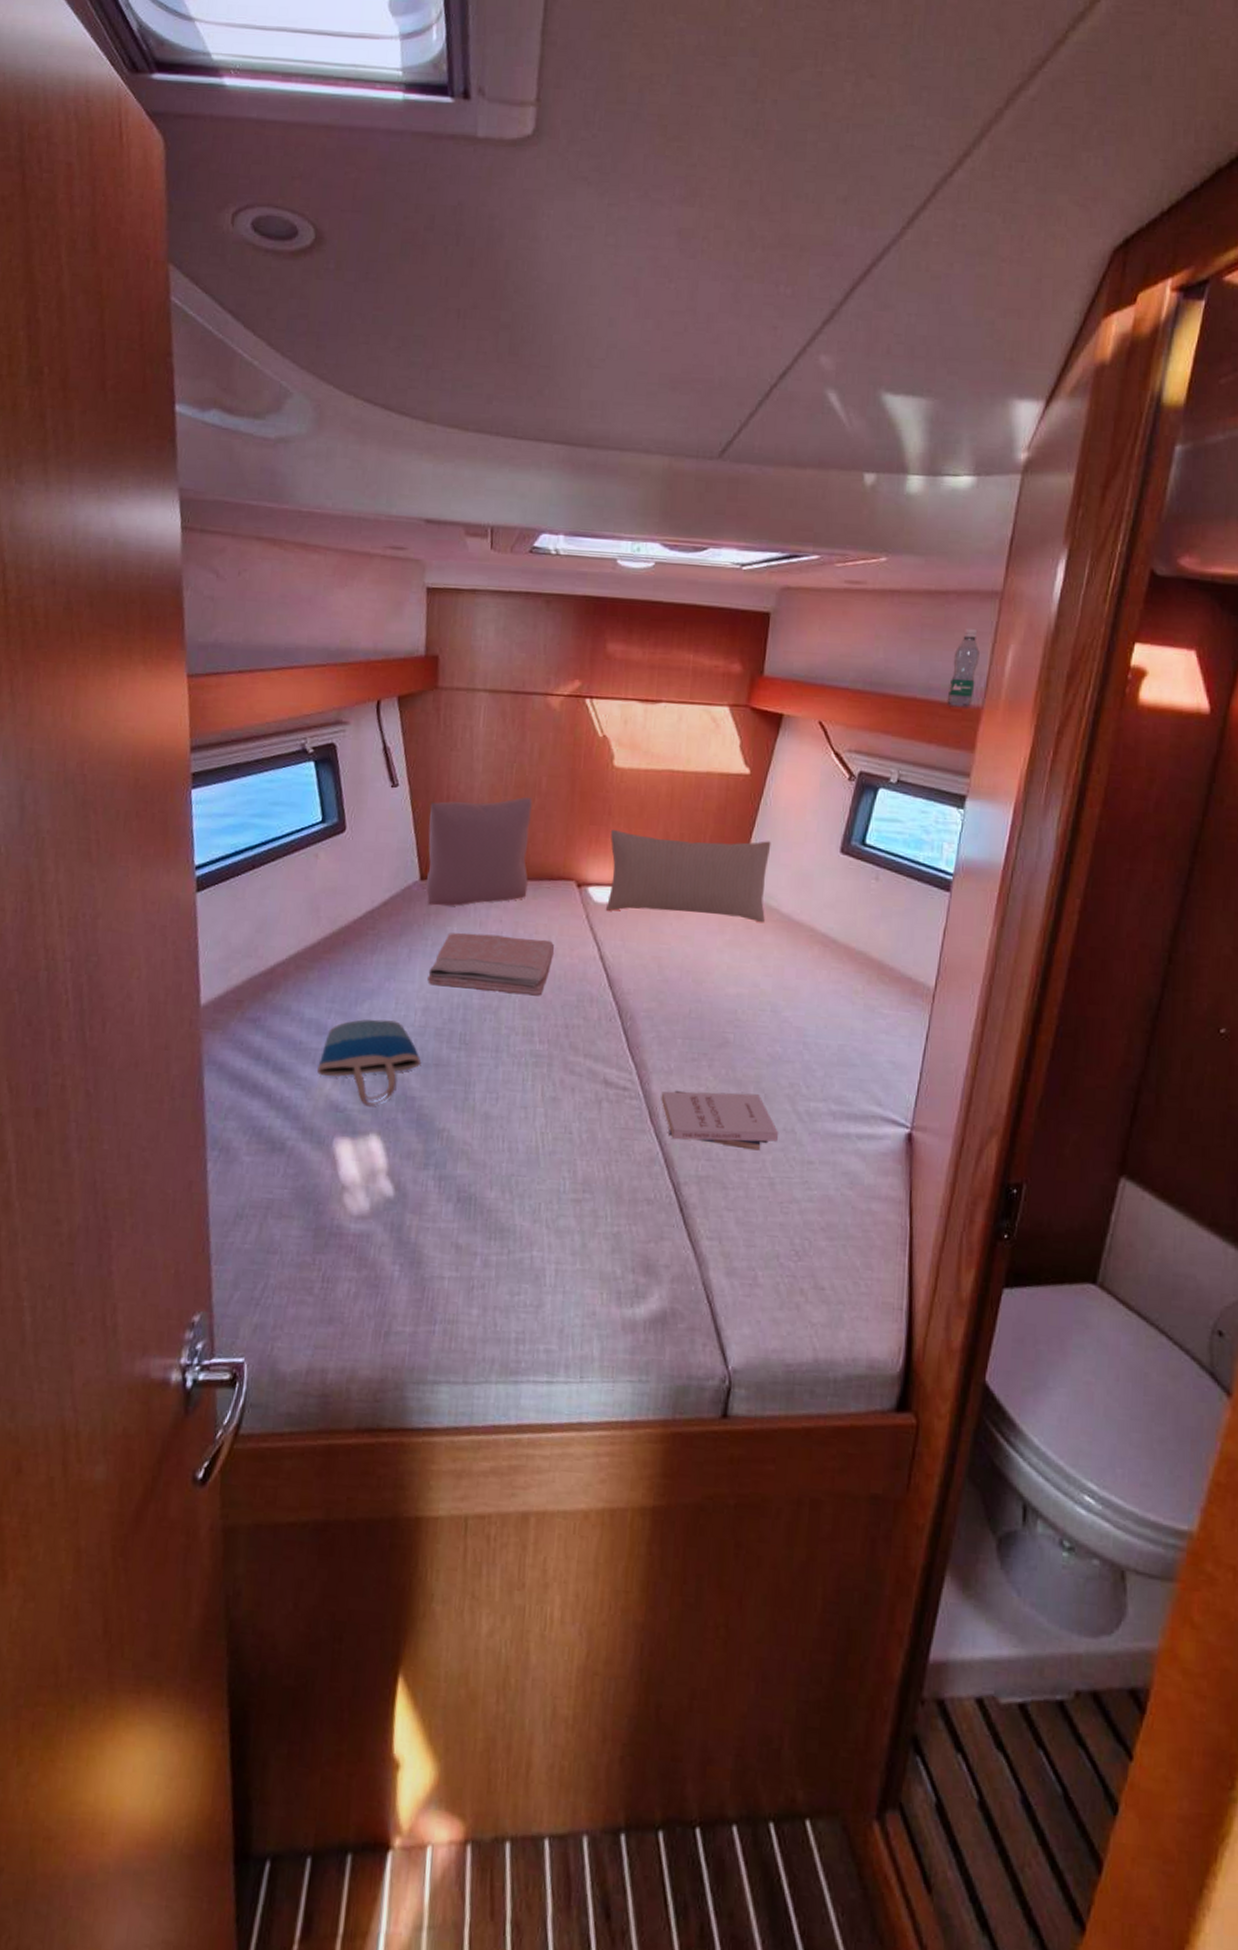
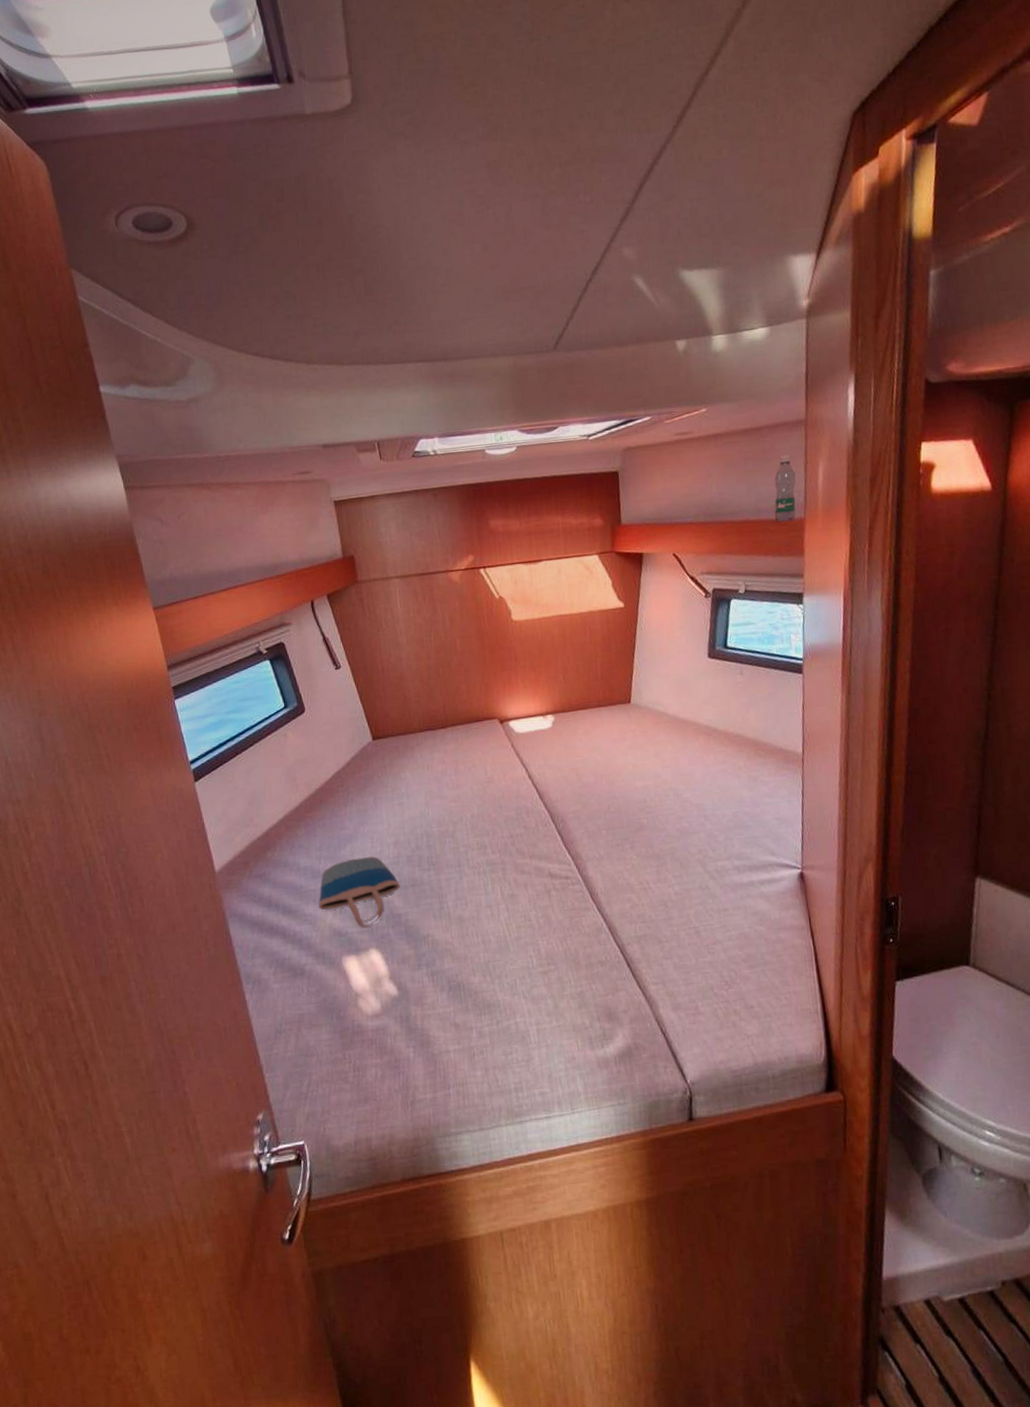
pillow: present [425,797,532,906] -> none [369,658,460,759]
towel: present [428,932,554,996] -> none [393,770,491,823]
pillow: present [605,830,771,923] -> none [520,659,656,738]
books: present [661,1090,779,1151] -> none [597,863,697,911]

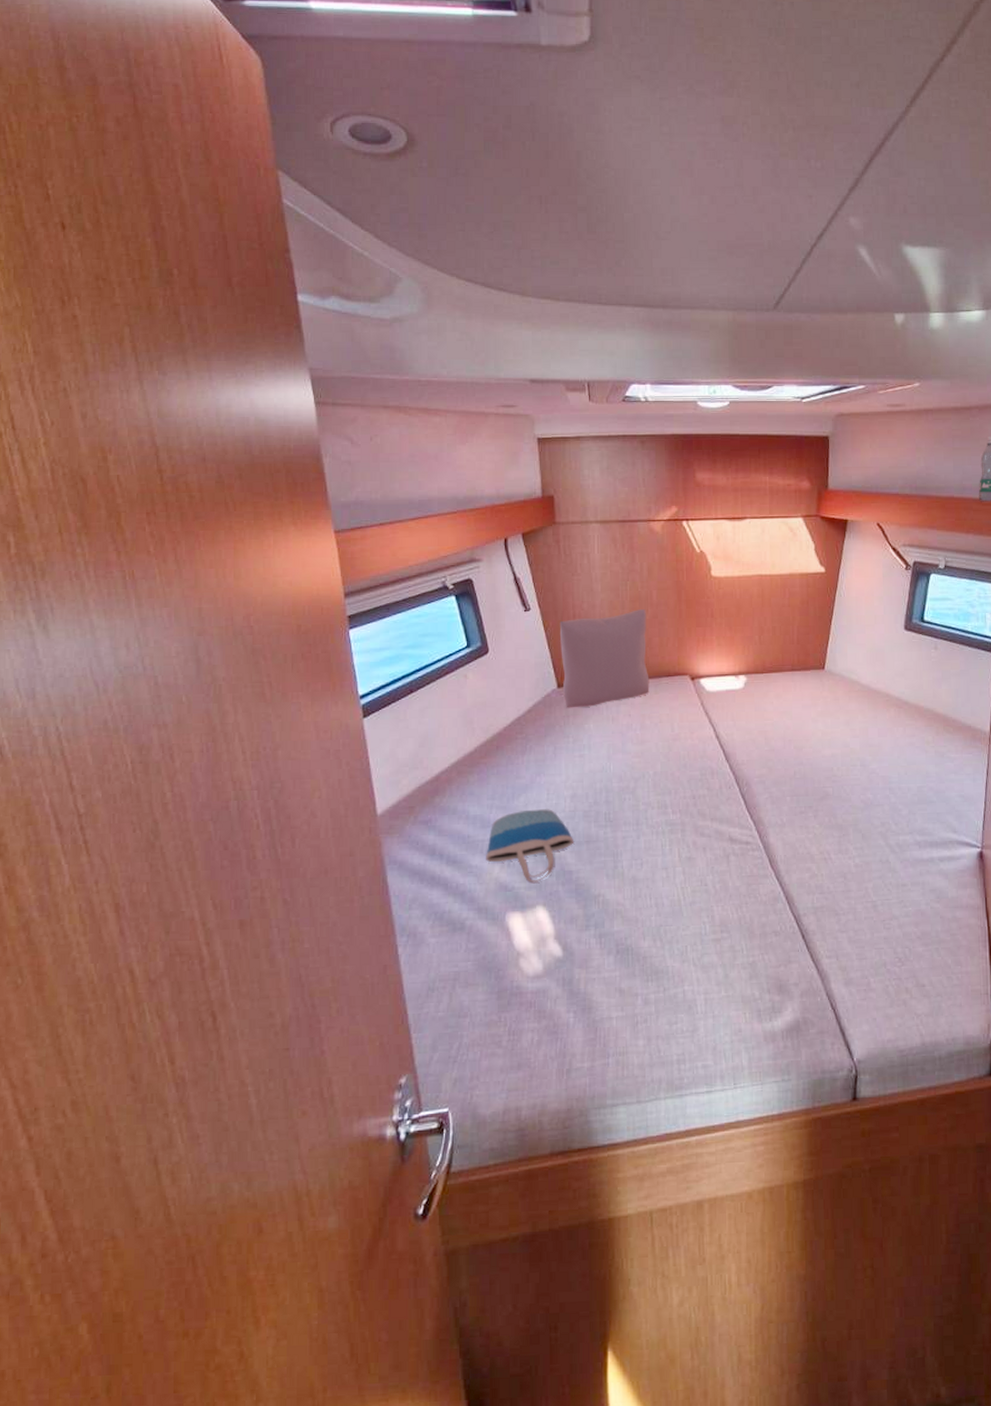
pillow: none [369,658,460,759] -> present [559,609,650,708]

